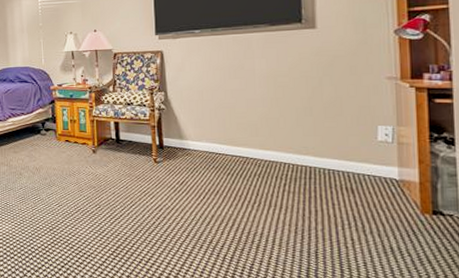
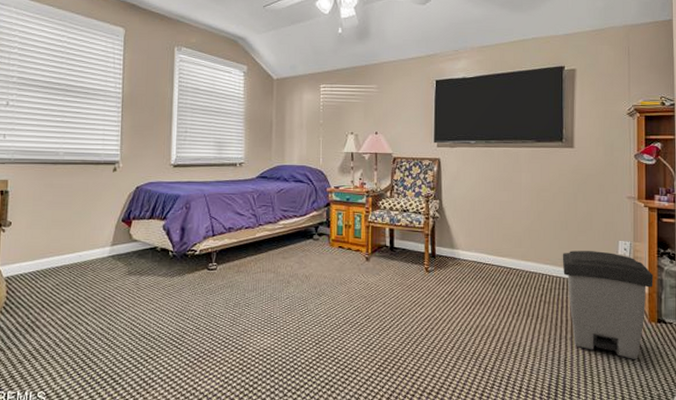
trash can: none [307,138,425,254] -> present [562,251,653,359]

